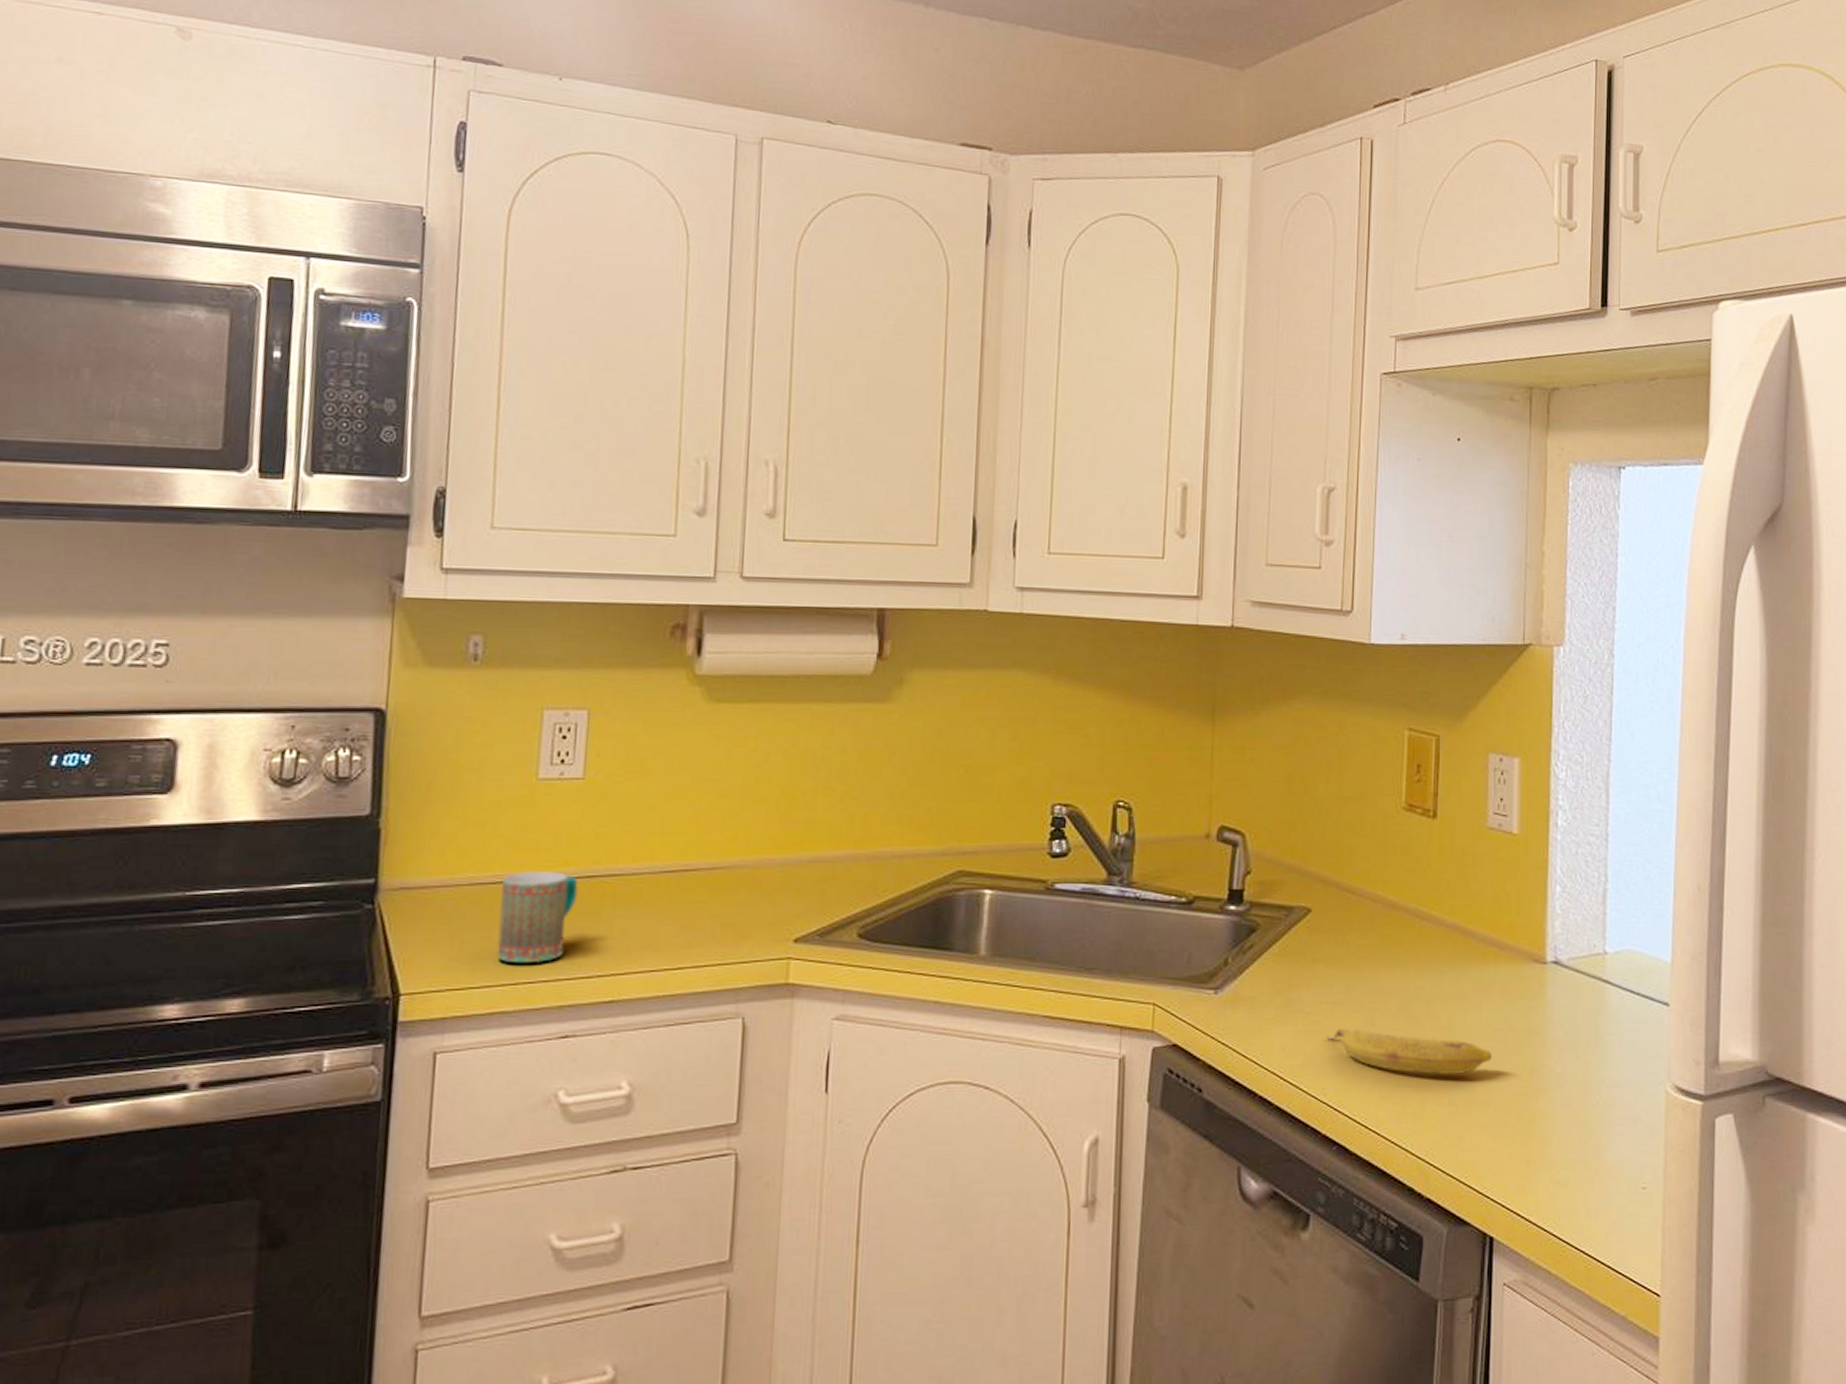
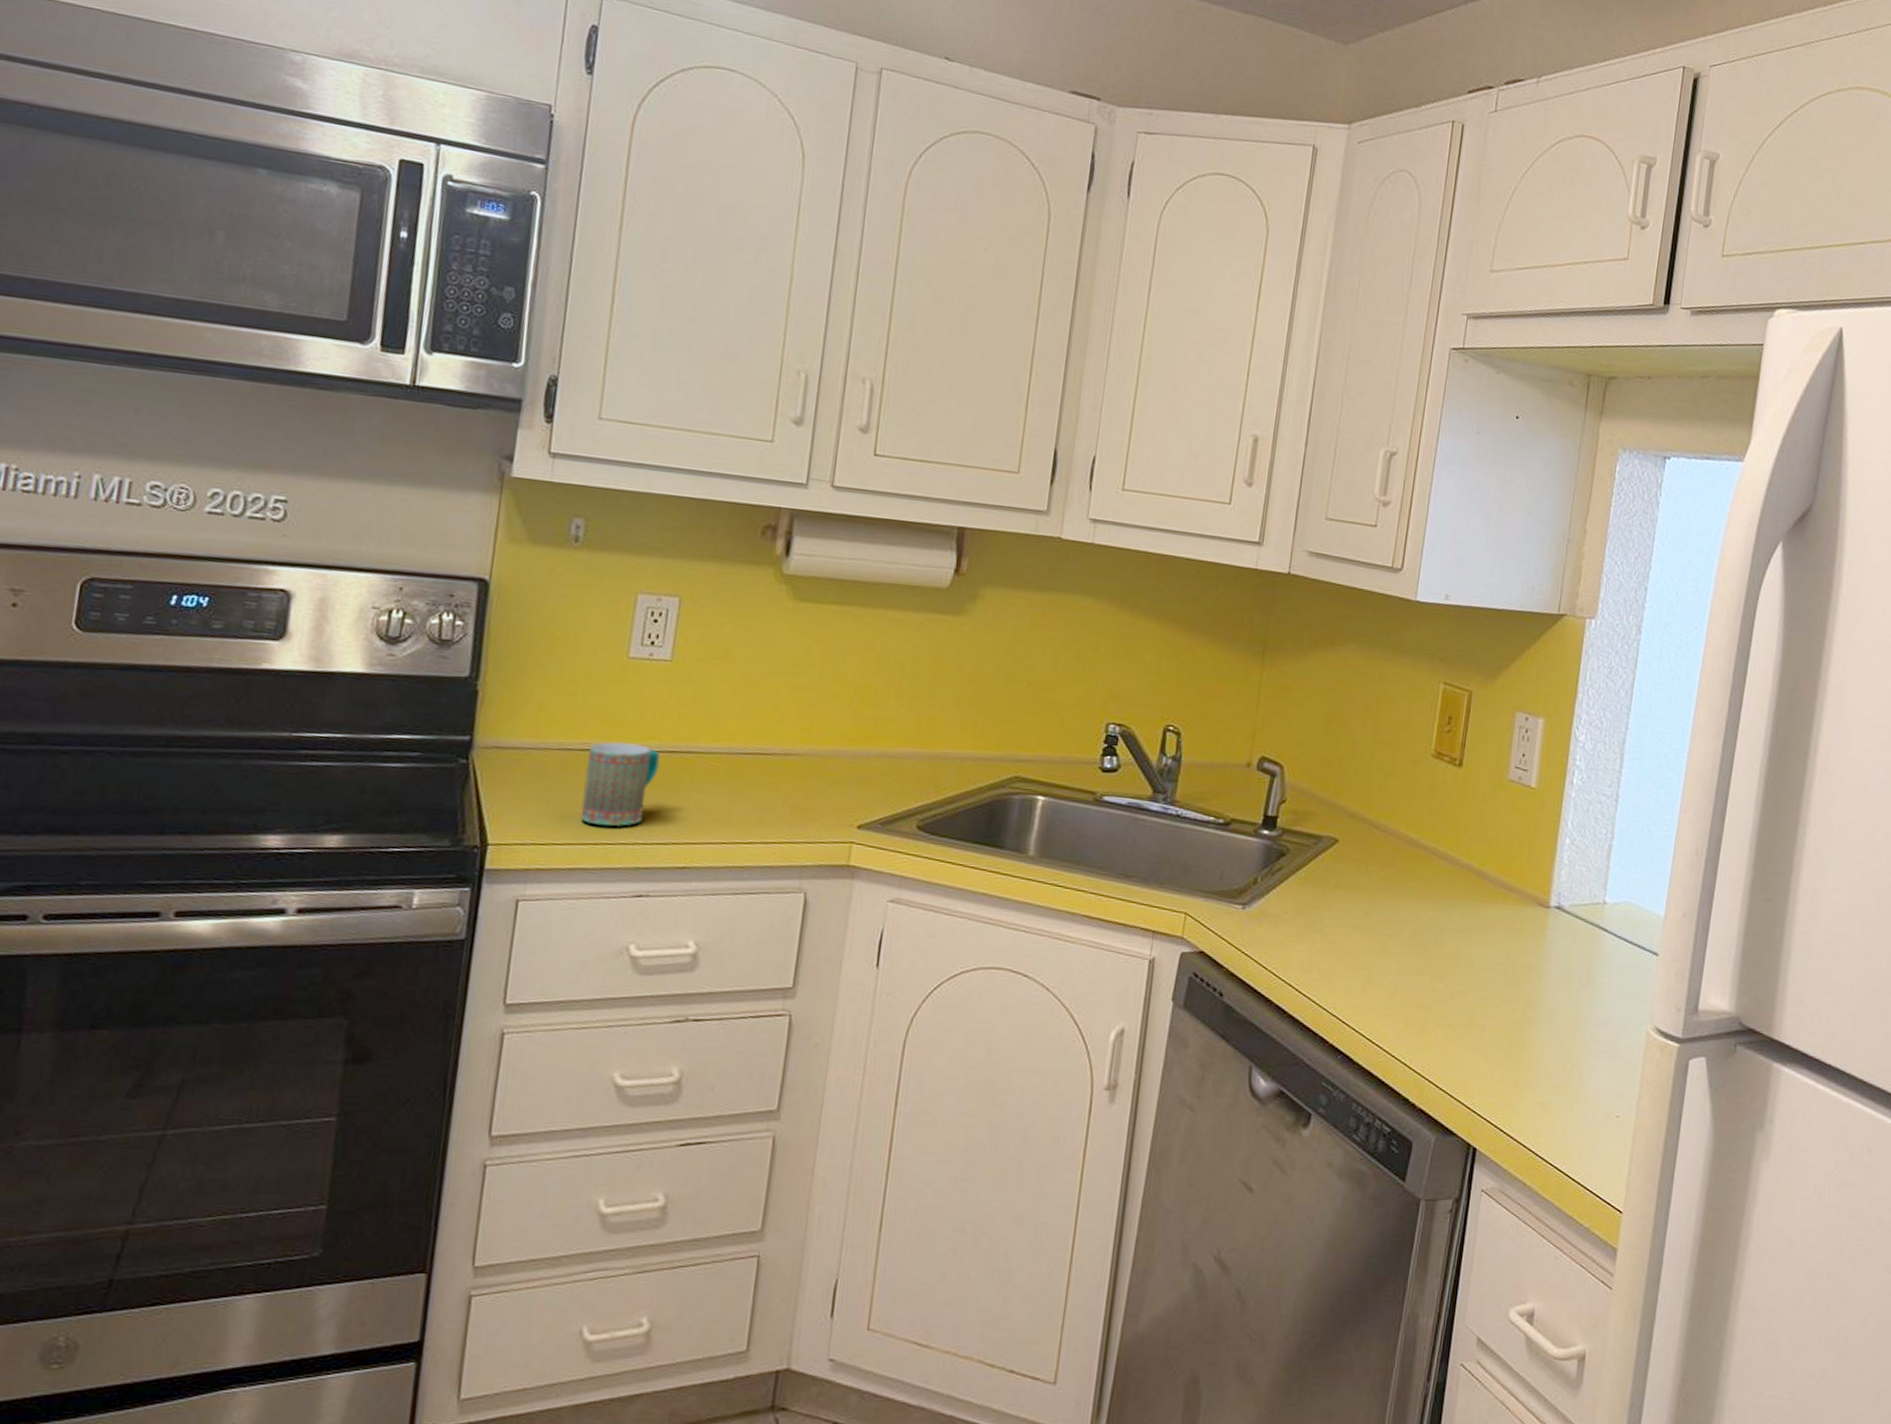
fruit: present [1326,1029,1492,1074] -> none [1341,950,1492,1001]

